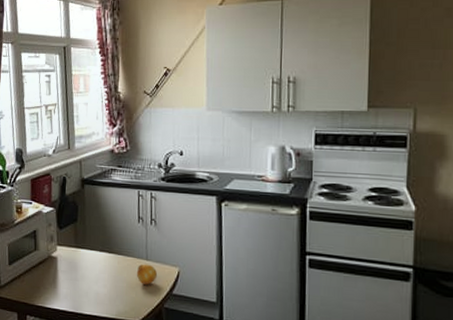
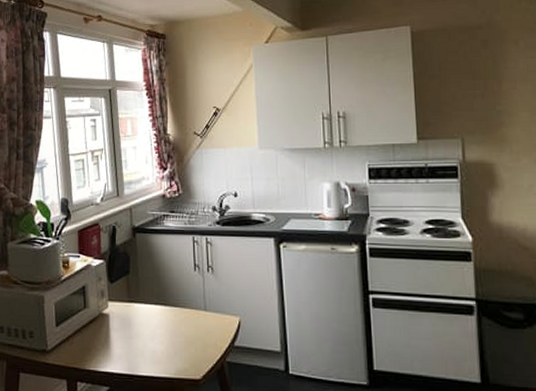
fruit: present [136,264,157,285] -> none [195,315,217,338]

